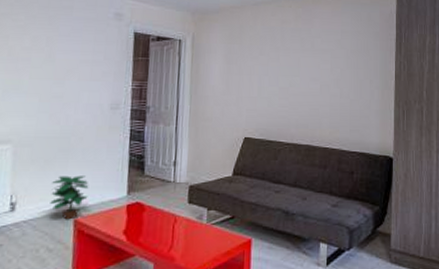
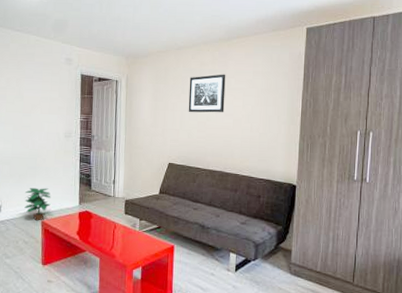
wall art: none [267,33,311,78] -> present [188,74,226,113]

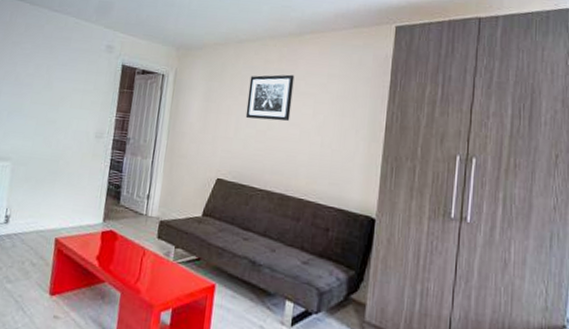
potted plant: present [24,187,51,221] -> none [37,196,71,239]

